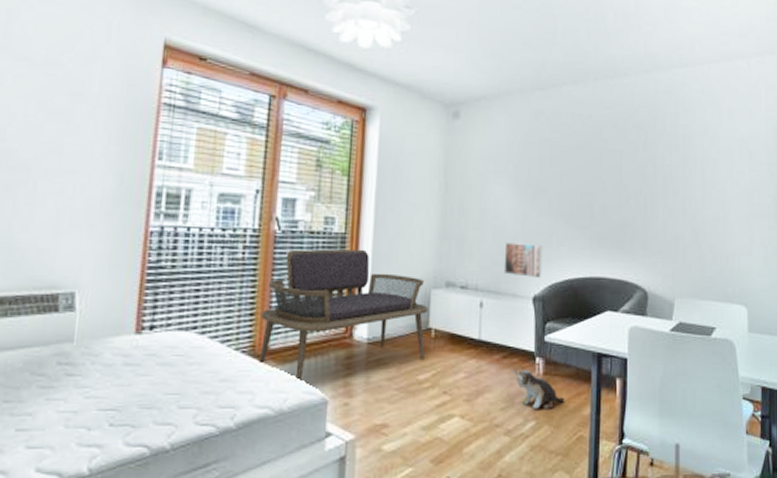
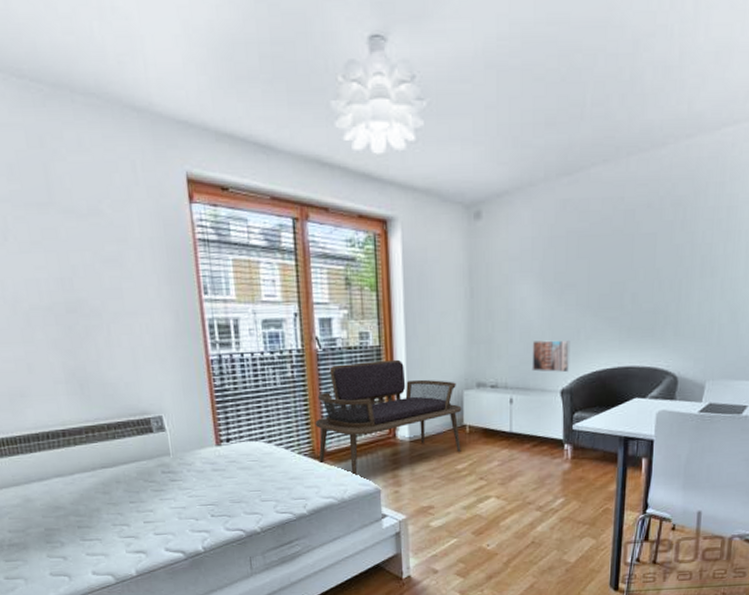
plush toy: present [513,369,565,409] -> none [543,455,592,488]

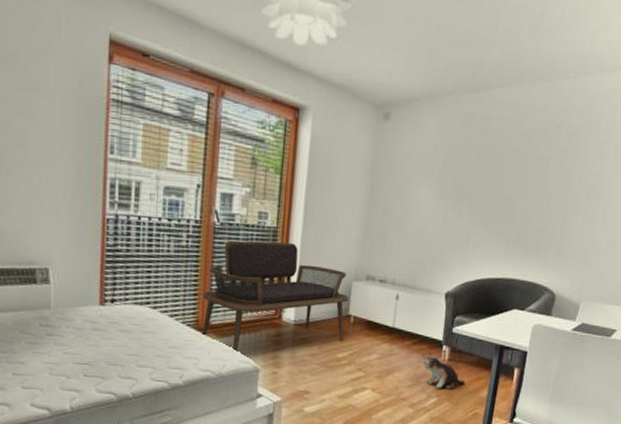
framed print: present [532,339,571,373] -> none [420,242,460,277]
plush toy: none [543,455,592,488] -> present [421,354,466,389]

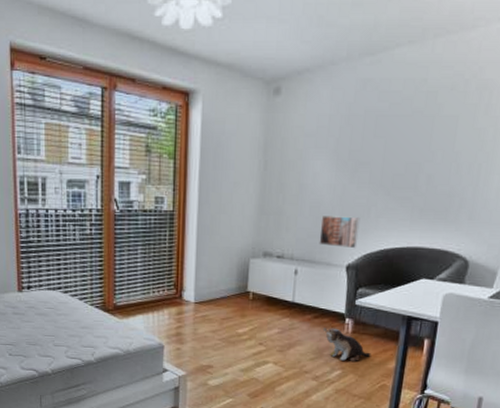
bench: present [201,240,349,353] -> none [108,224,247,331]
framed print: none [420,242,460,277] -> present [319,215,360,249]

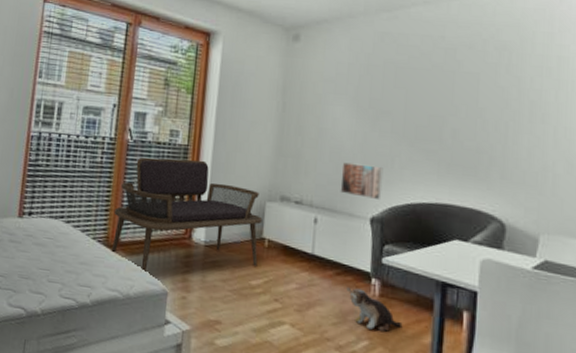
bench: none [108,224,247,331] -> present [111,157,263,272]

